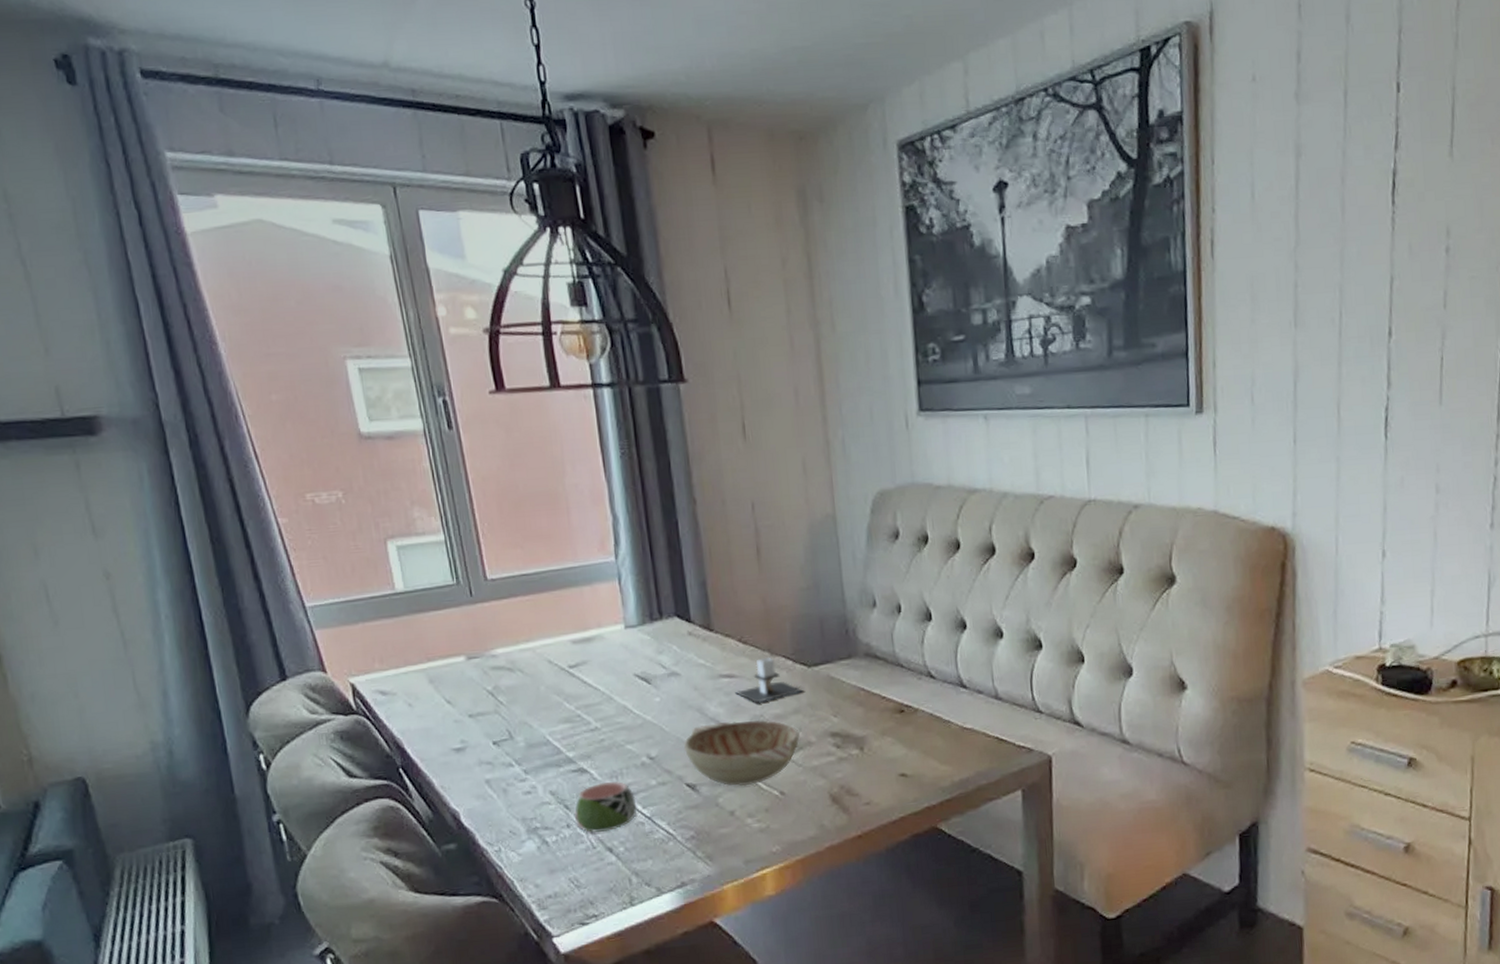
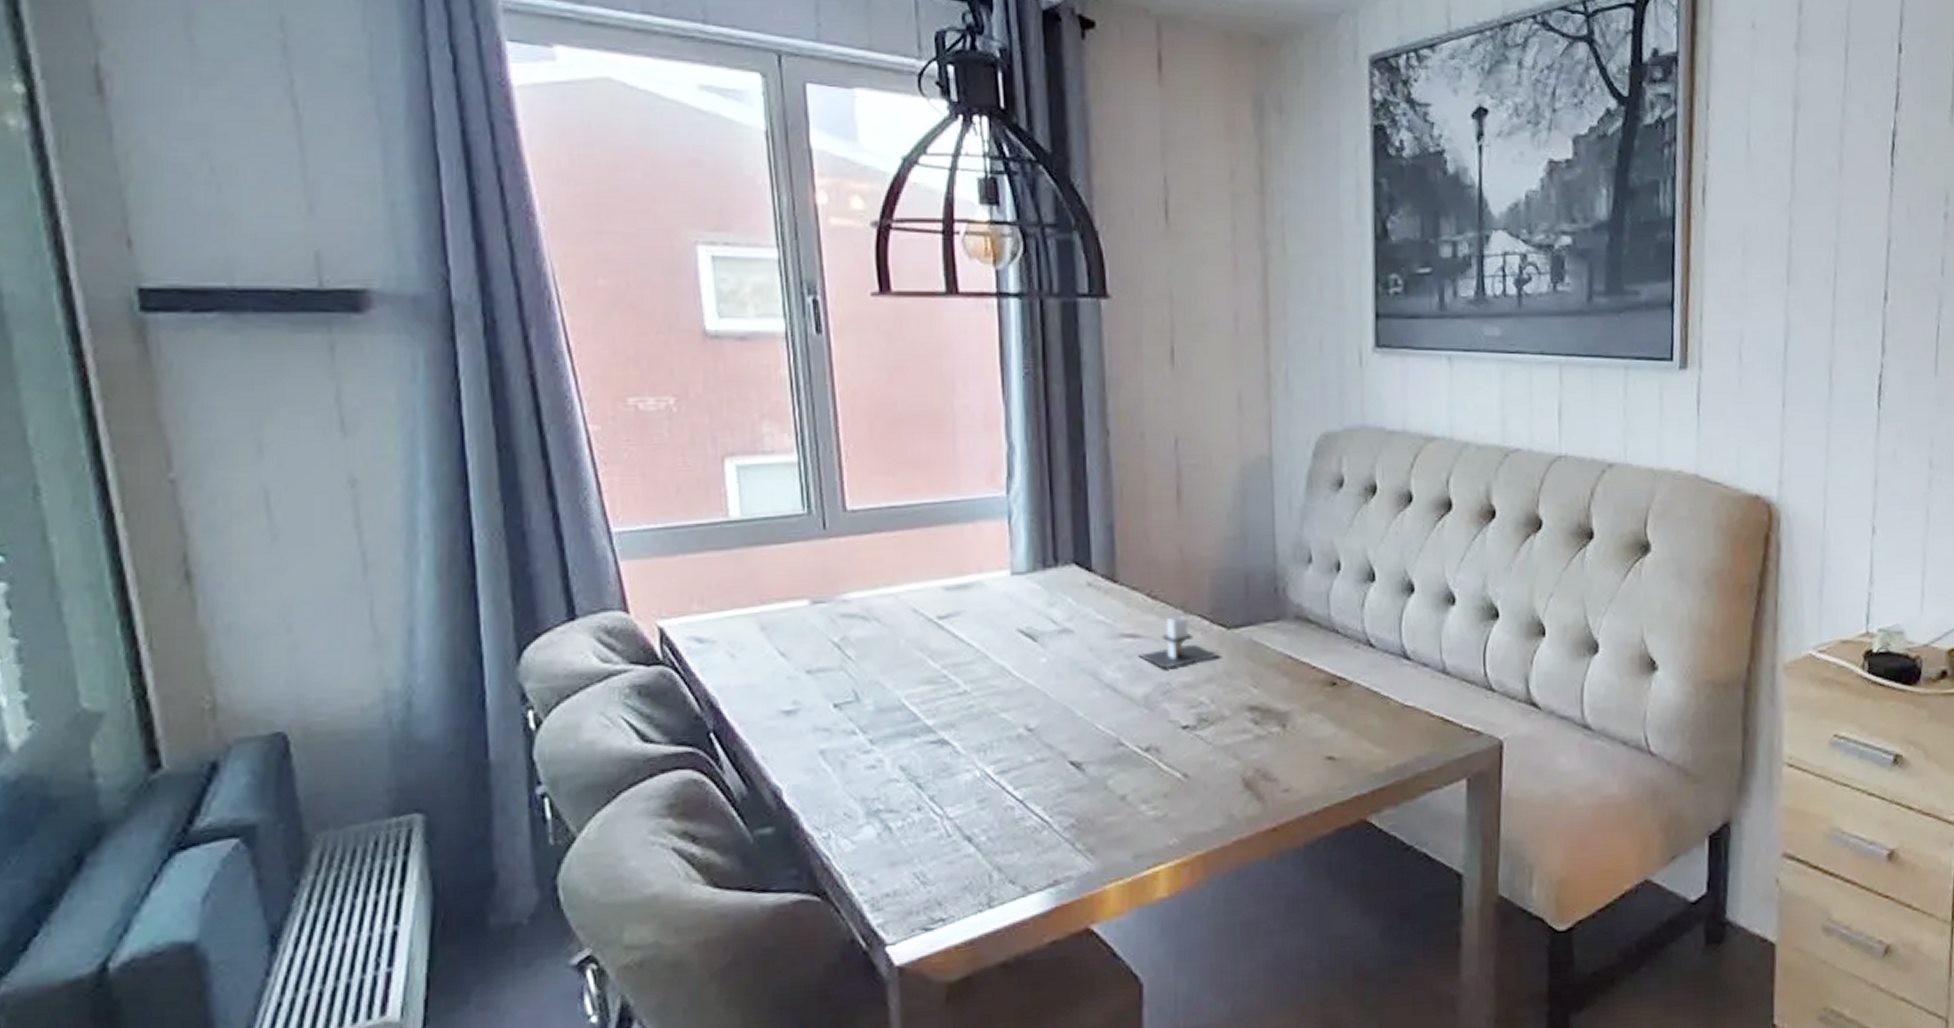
mug: present [574,781,637,833] -> none [929,756,1007,817]
decorative bowl: present [683,719,800,787] -> none [1070,688,1212,767]

